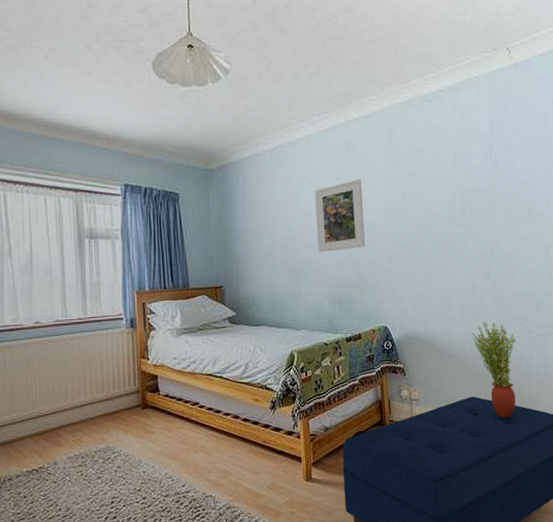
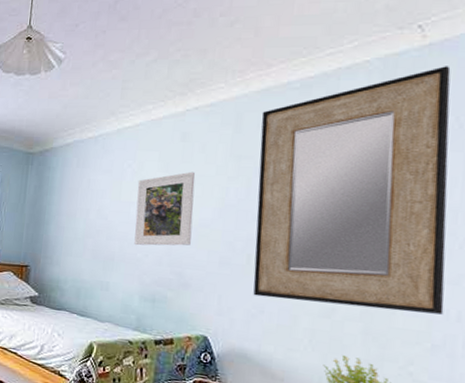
home mirror: none [407,82,541,285] -> present [253,66,451,315]

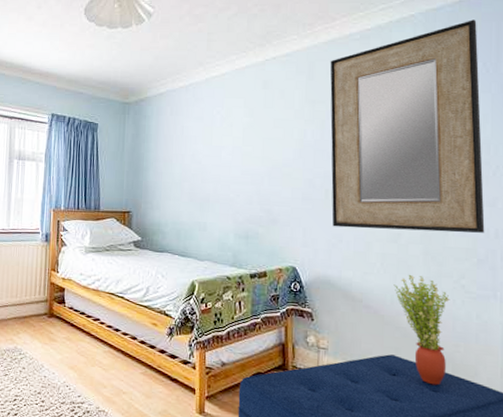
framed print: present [134,171,196,246] -> none [226,116,277,187]

